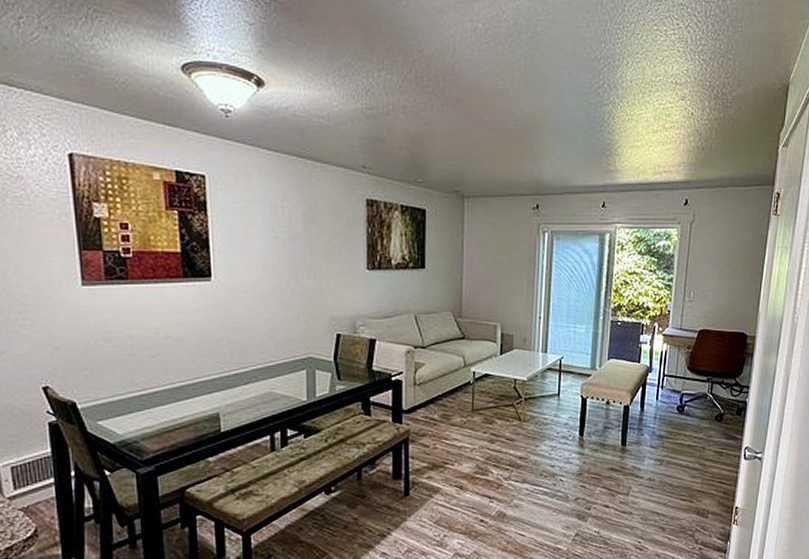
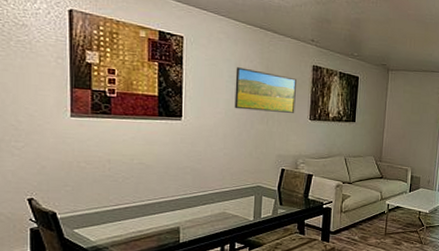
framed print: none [271,209,348,262] -> present [234,67,296,113]

